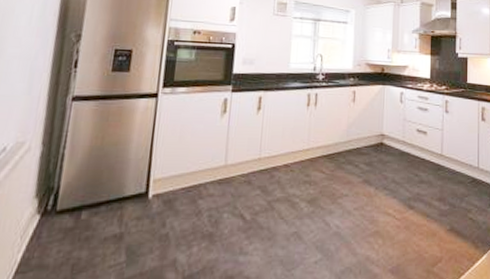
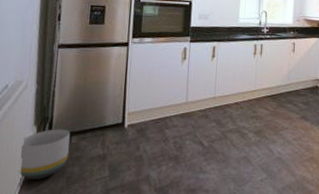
planter: none [10,202,80,269] -> present [18,129,70,179]

